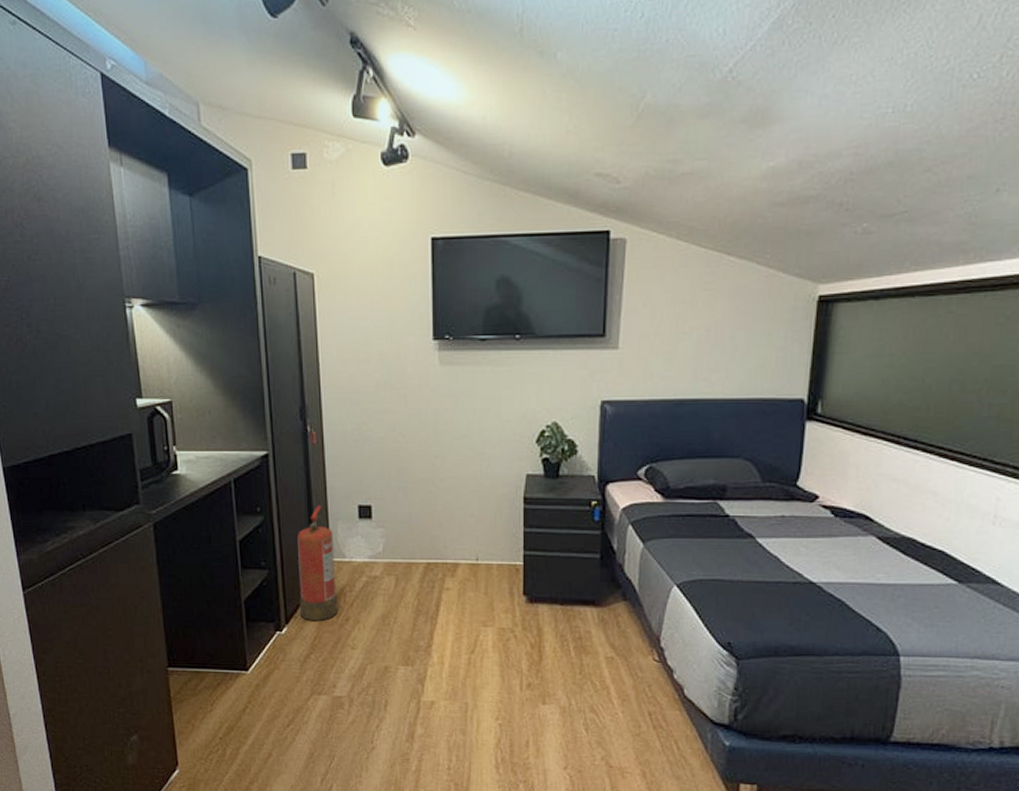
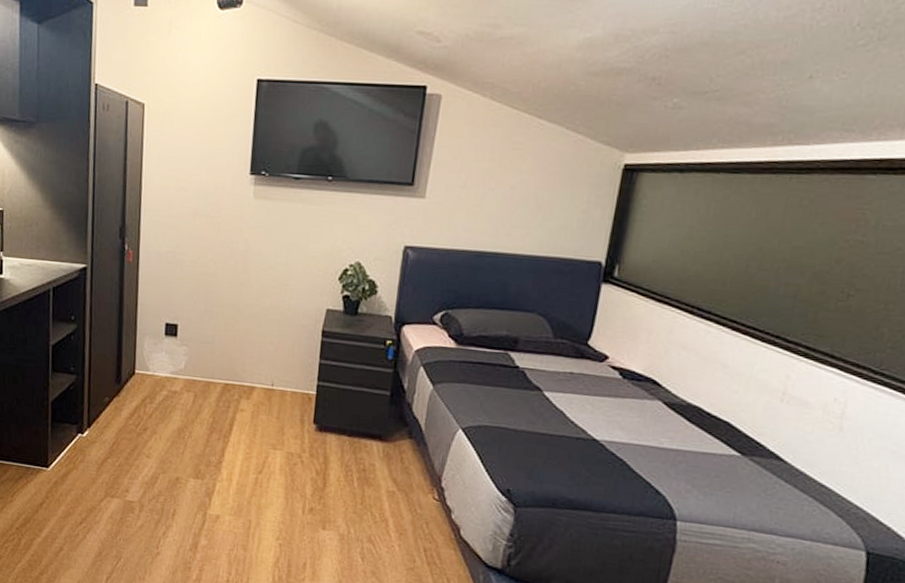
fire extinguisher: present [298,505,339,621] -> none [101,319,140,428]

